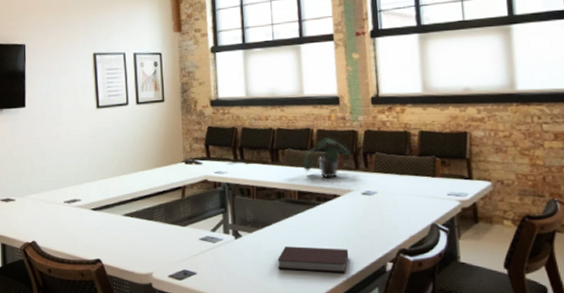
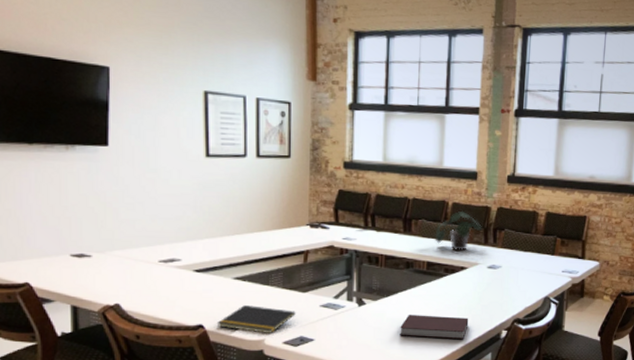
notepad: none [111,240,178,267] -> present [216,305,296,333]

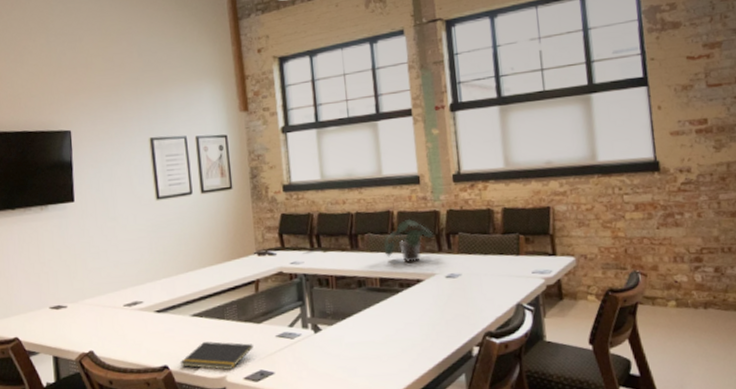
notebook: present [400,315,469,340] -> none [360,335,435,362]

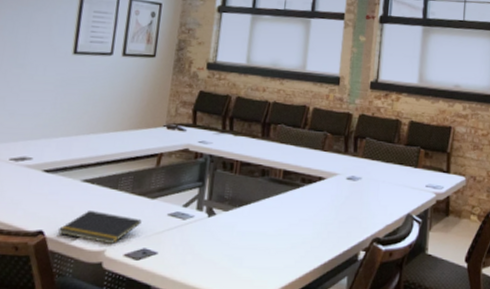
potted plant: present [383,218,433,262] -> none [293,116,343,159]

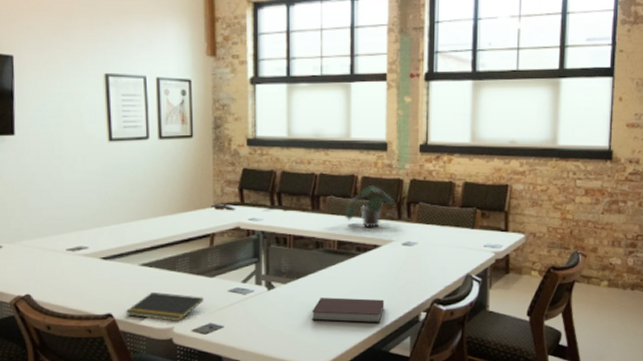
notebook: none [249,228,324,260] -> present [312,297,384,324]
potted plant: none [293,116,343,159] -> present [345,184,394,227]

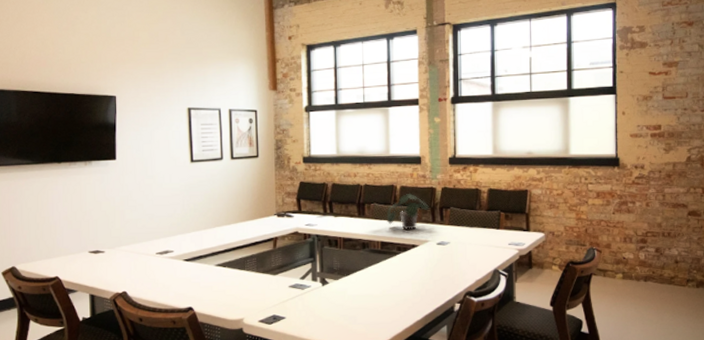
notepad: present [125,292,204,321] -> none [203,288,269,313]
notebook: present [312,297,384,324] -> none [360,291,423,314]

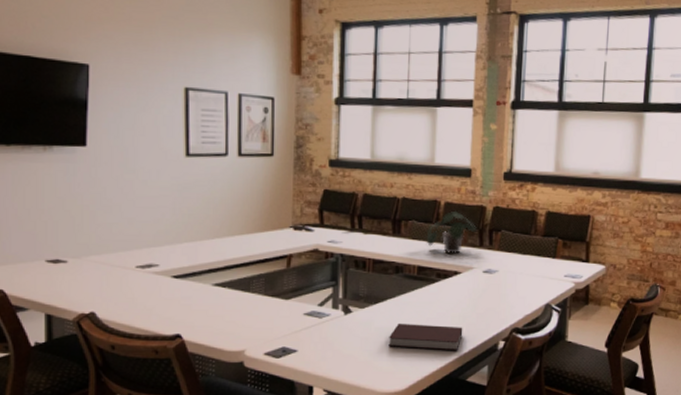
notebook: none [360,291,423,314] -> present [388,324,463,351]

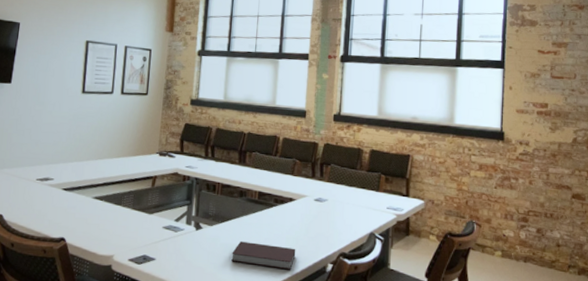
potted plant: present [426,210,477,254] -> none [266,145,310,183]

